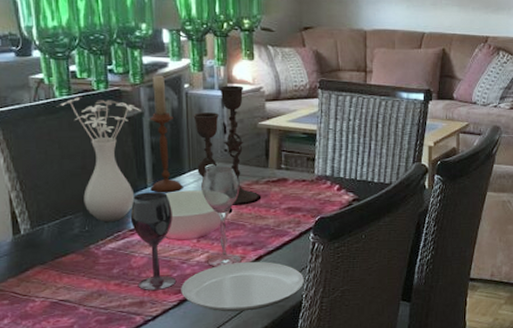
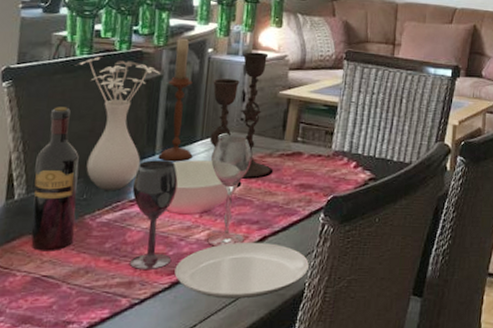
wine bottle: none [35,147,83,279] -> present [31,107,79,251]

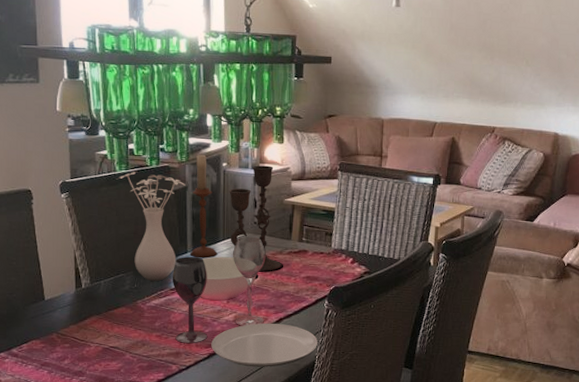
wine bottle: present [31,107,79,251] -> none [95,213,131,328]

